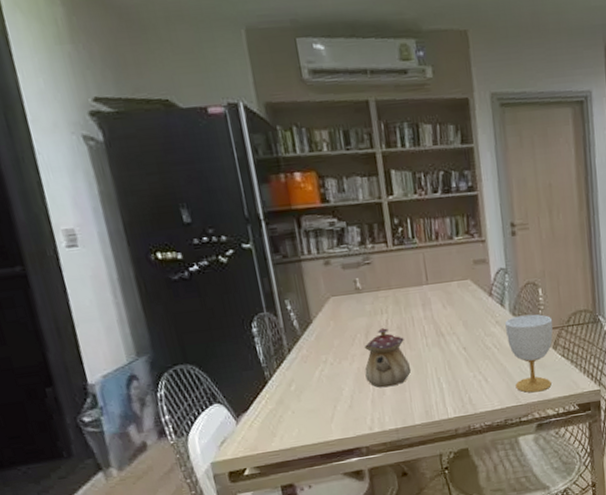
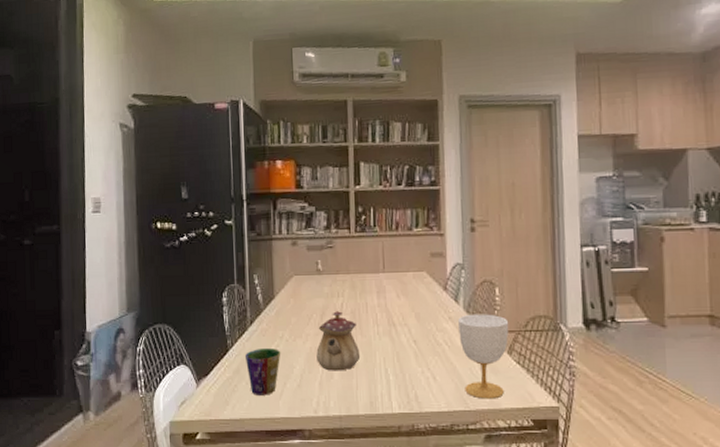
cup: none [286,373,327,423] -> present [244,347,281,395]

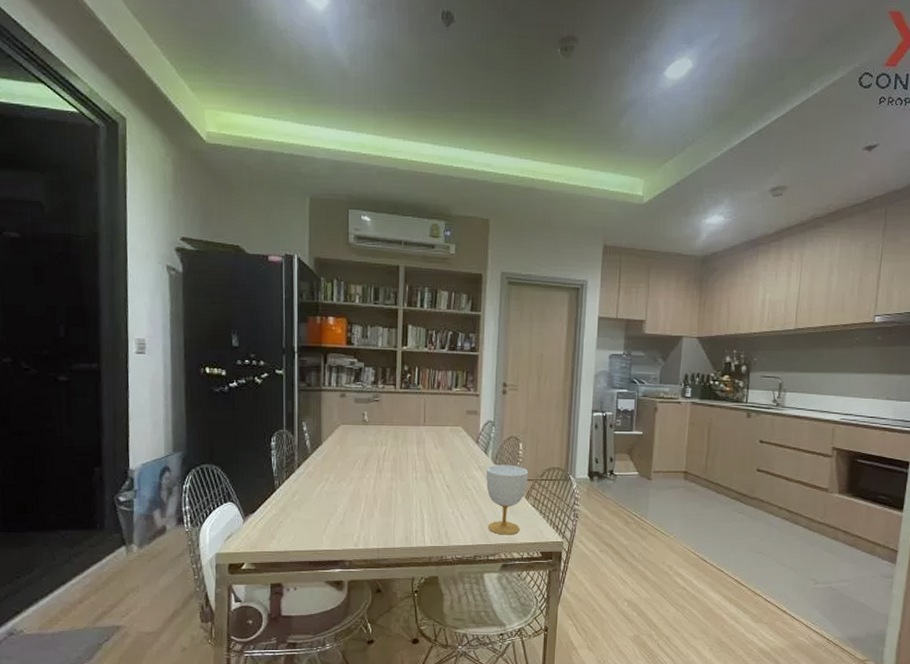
cup: present [244,347,281,395] -> none [291,488,326,531]
teapot: present [316,311,361,371] -> none [359,458,399,510]

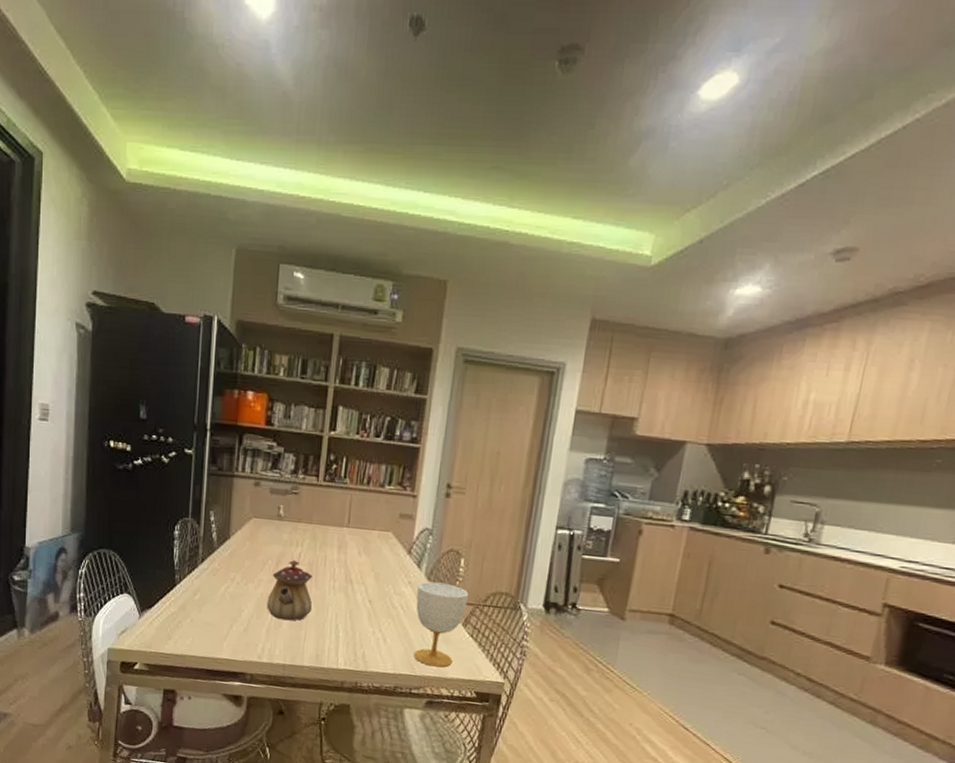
teapot: none [359,458,399,510] -> present [267,560,313,621]

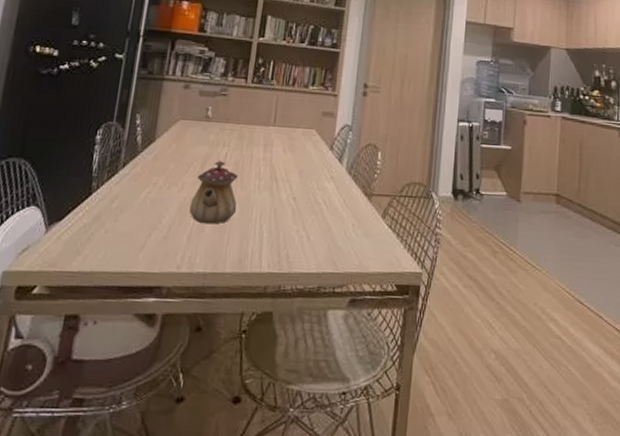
cup: present [413,581,469,668] -> none [336,175,387,262]

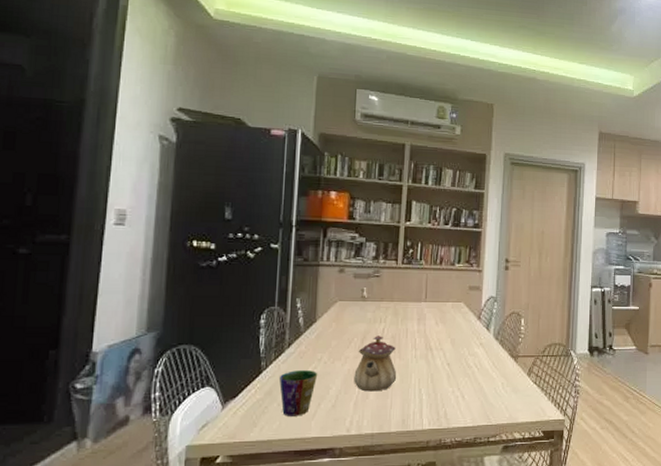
cup: none [109,193,152,247] -> present [279,369,318,416]

